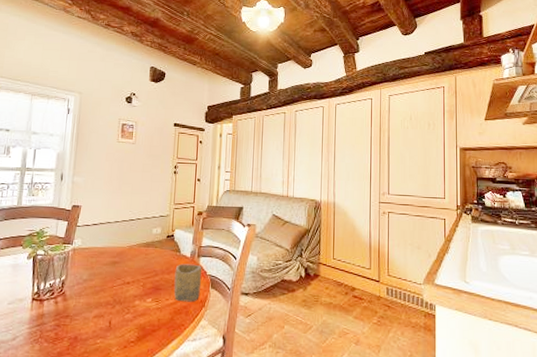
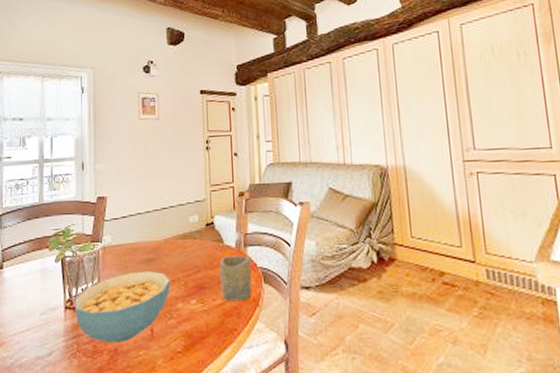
cereal bowl: none [41,272,131,331] -> present [74,271,171,342]

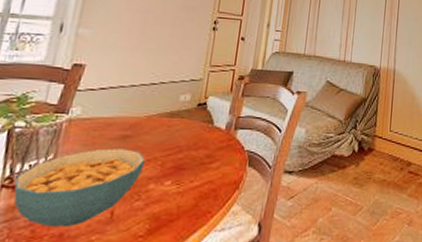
cup: present [219,255,252,302] -> none [201,137,240,184]

